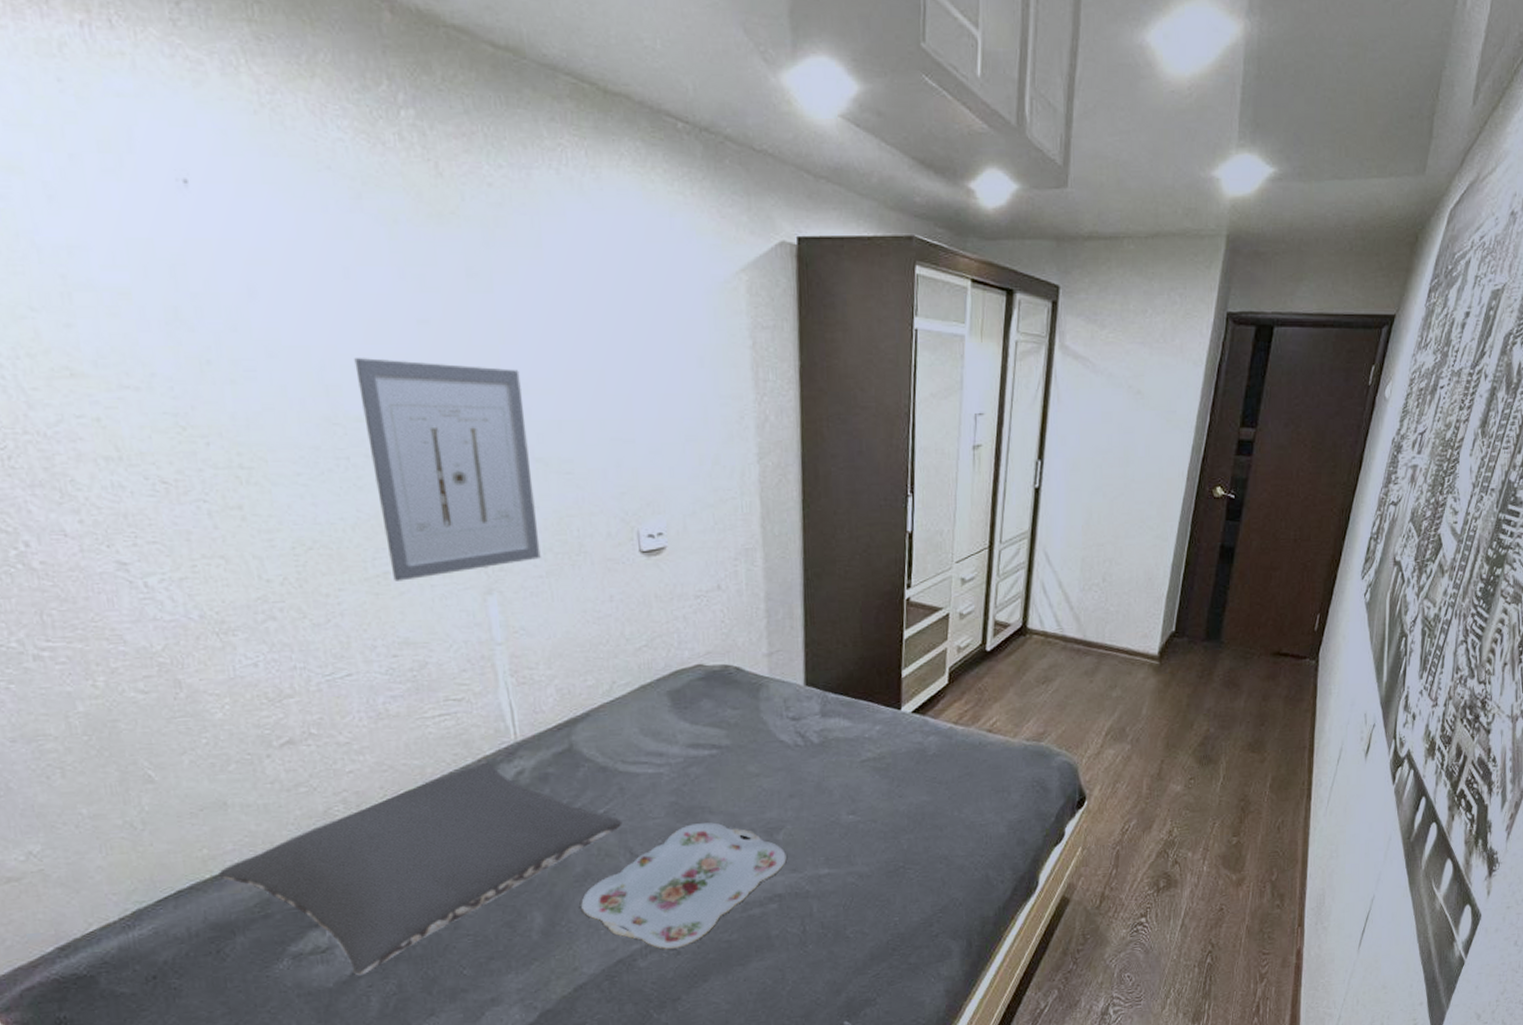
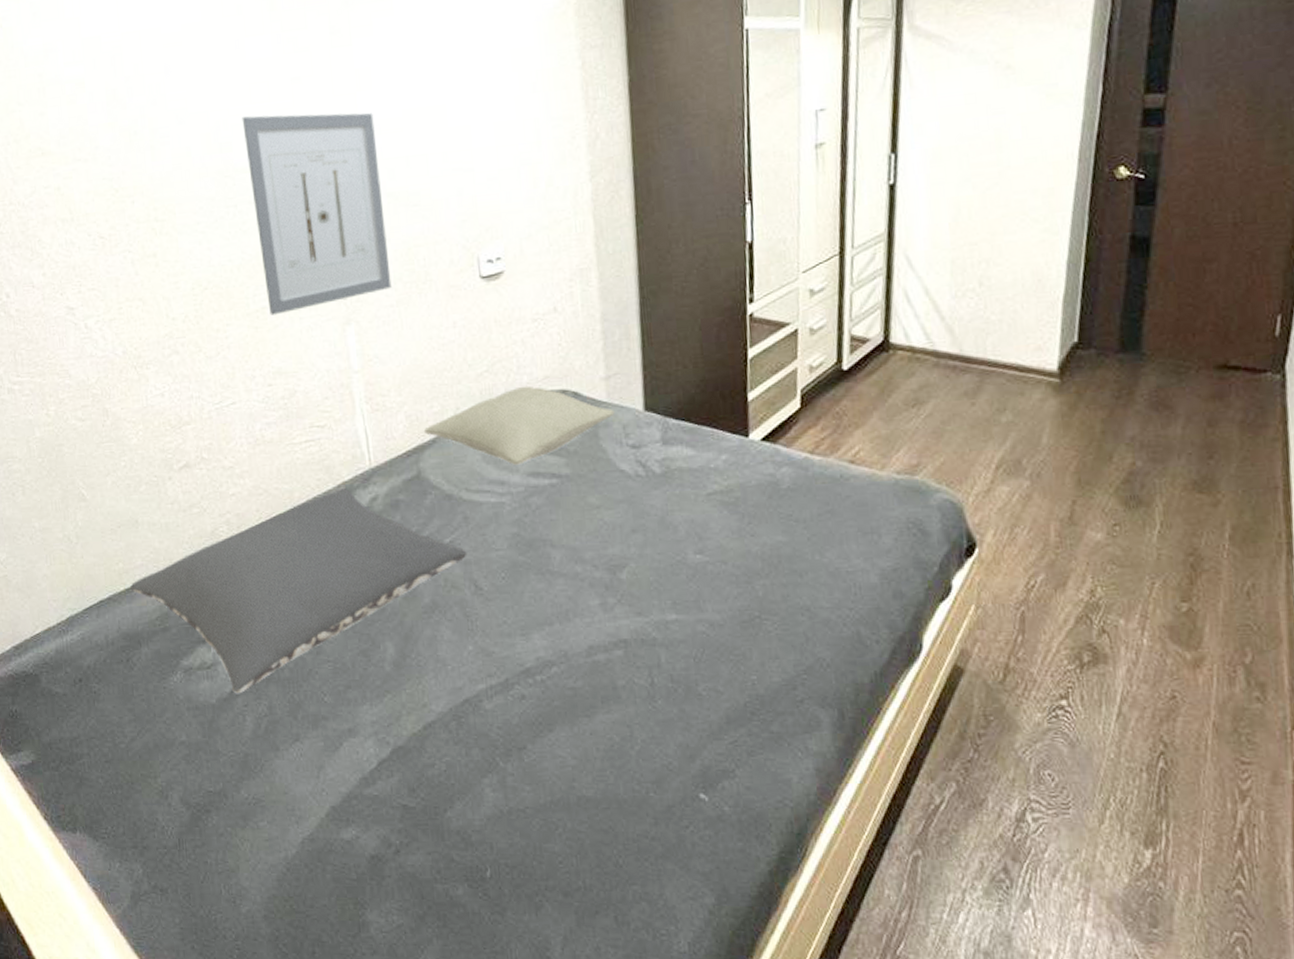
pillow: none [576,660,776,737] -> present [423,385,615,465]
serving tray: present [581,822,787,949] -> none [429,557,631,692]

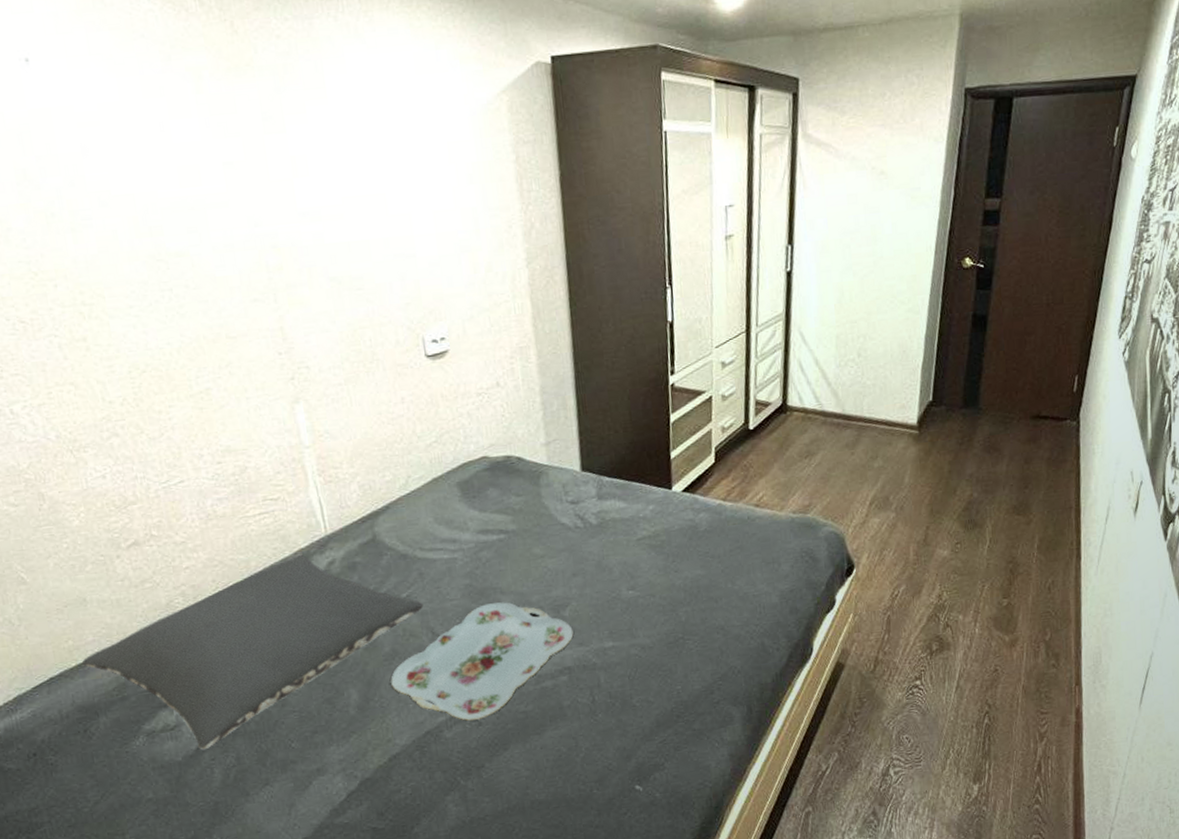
wall art: present [242,113,392,315] -> none [172,199,339,396]
pillow: present [423,385,615,465] -> none [377,453,555,525]
serving tray: none [429,557,631,692] -> present [391,602,574,721]

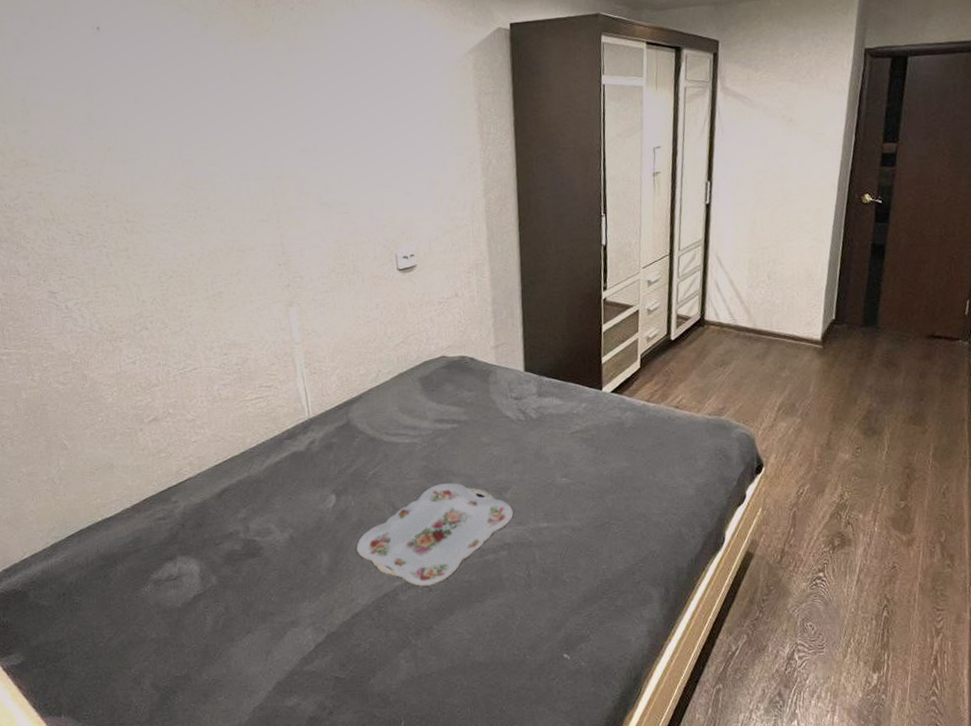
pillow: present [82,555,424,750] -> none [107,435,387,599]

